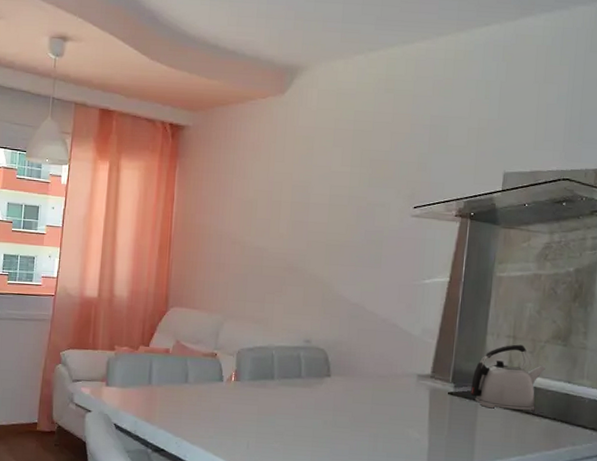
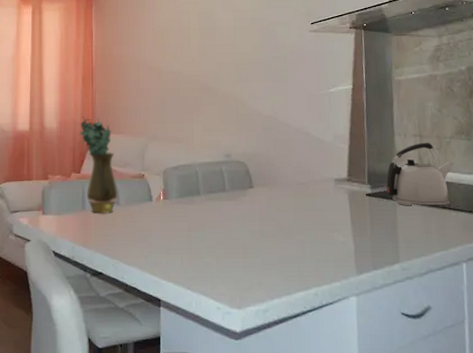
vase: none [151,287,188,390] -> present [79,116,118,213]

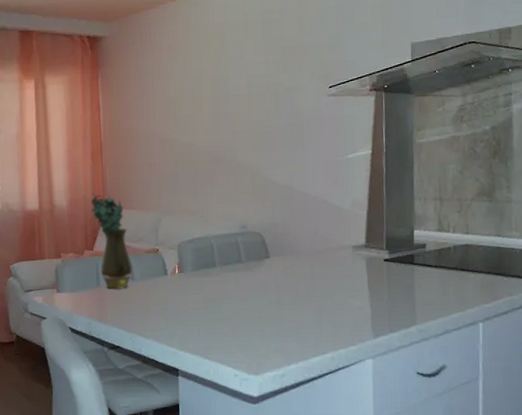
kettle: present [386,142,454,206] -> none [405,205,474,270]

